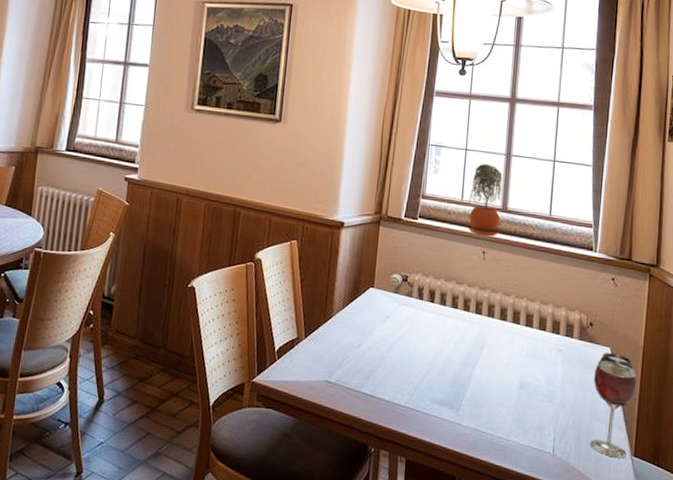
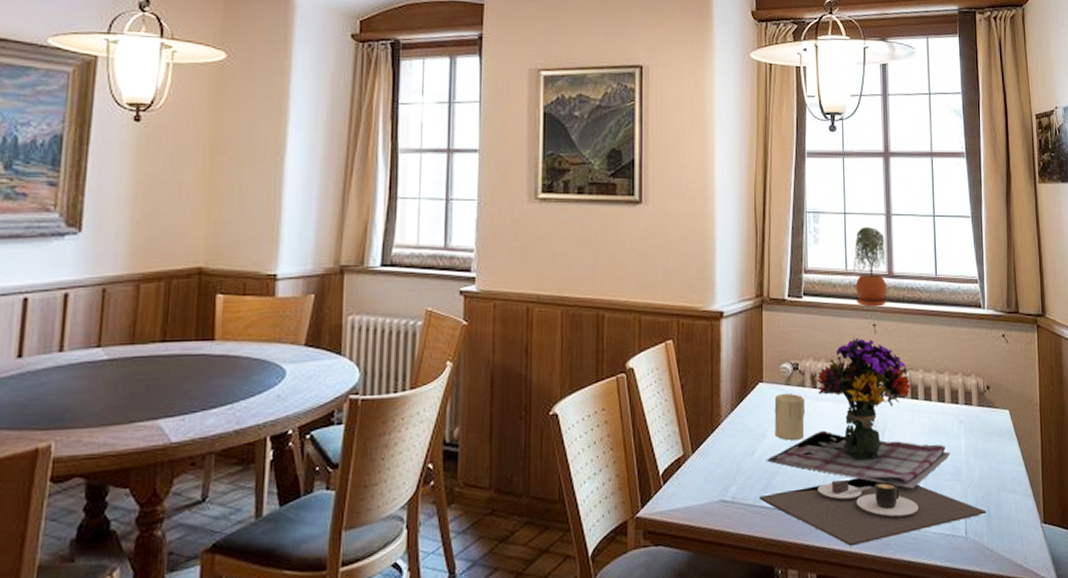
place setting: none [361,381,577,442] -> present [760,478,987,547]
flower arrangement: none [370,260,546,402] -> present [766,336,951,489]
candle: none [380,299,411,342] -> present [774,393,806,440]
wineglass: present [591,352,638,459] -> none [997,415,1039,529]

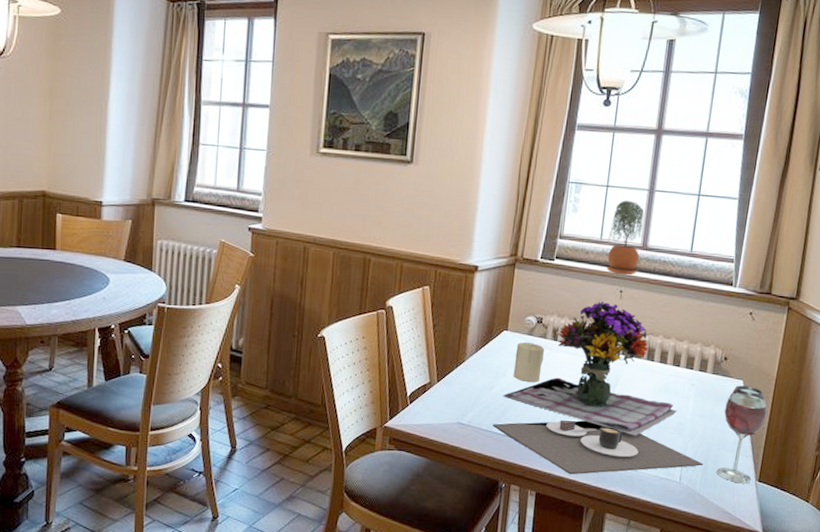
wineglass: none [997,415,1039,529] -> present [717,385,768,484]

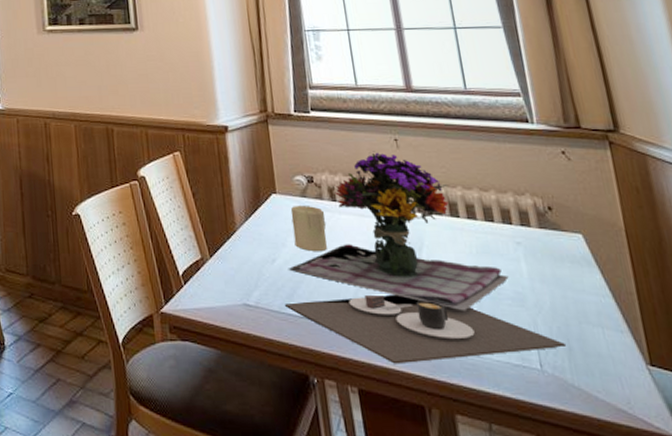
potted plant: present [606,200,645,275] -> none [363,41,409,122]
wineglass: present [717,385,768,484] -> none [569,240,640,369]

